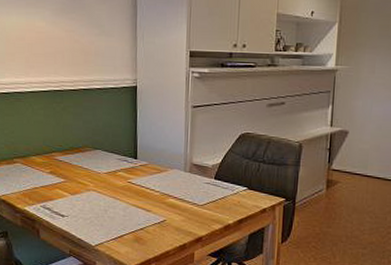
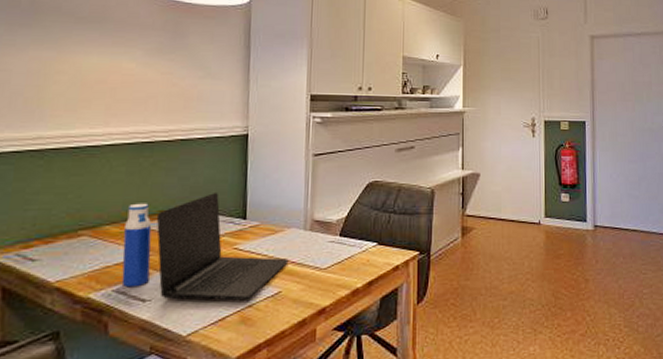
water bottle: none [46,140,66,205] -> present [121,203,152,288]
laptop: none [68,134,172,224] -> present [156,192,289,301]

